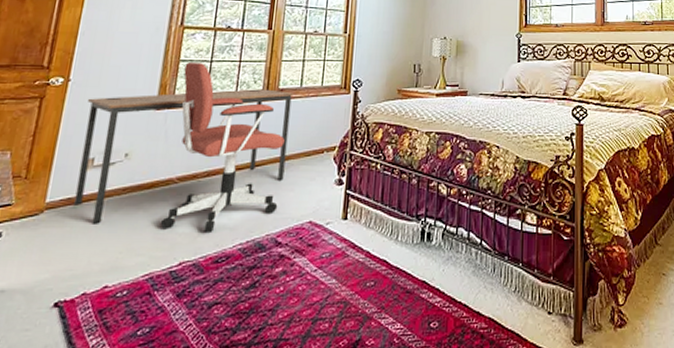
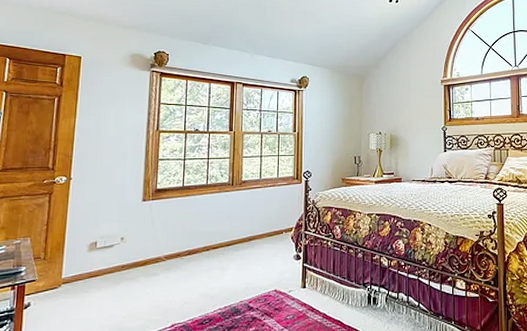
desk: present [74,89,295,224] -> none [84,181,256,295]
office chair: present [161,62,285,232] -> none [155,161,250,300]

